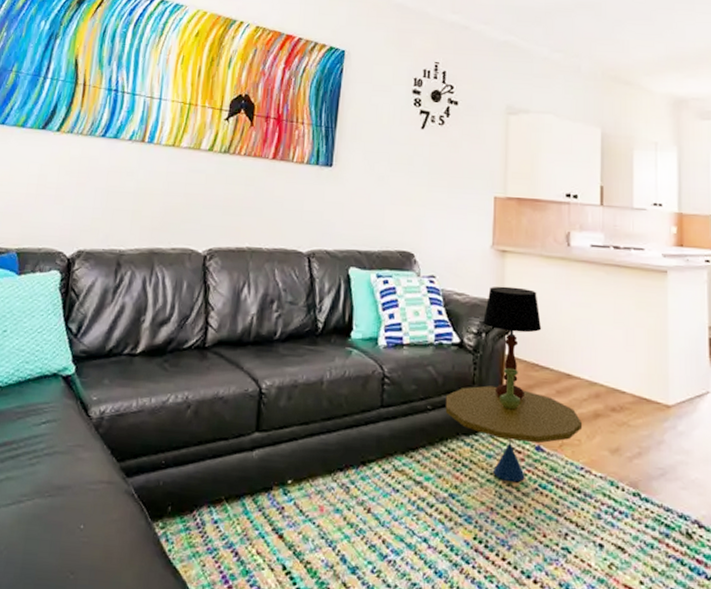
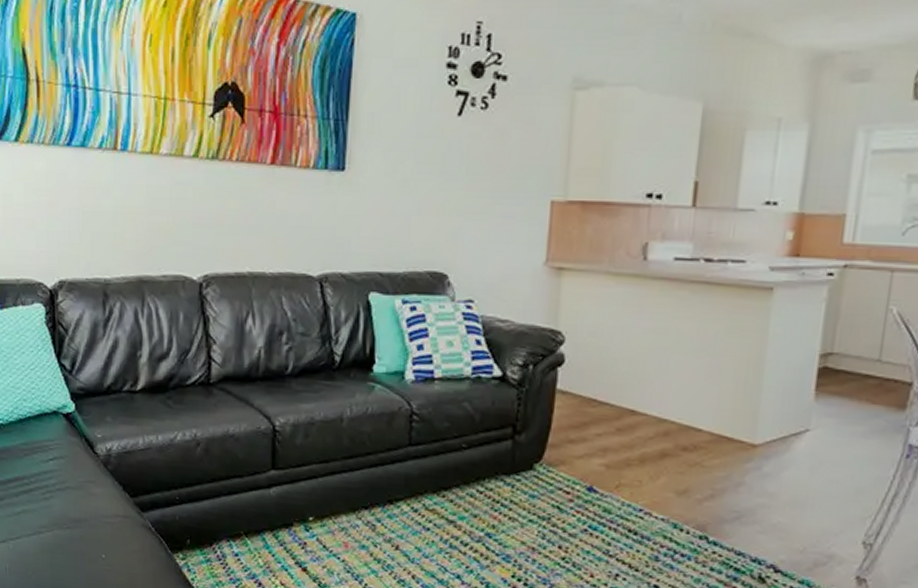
side table: present [445,367,583,483] -> none [482,403,646,524]
table lamp: present [483,286,542,399] -> none [531,310,604,438]

